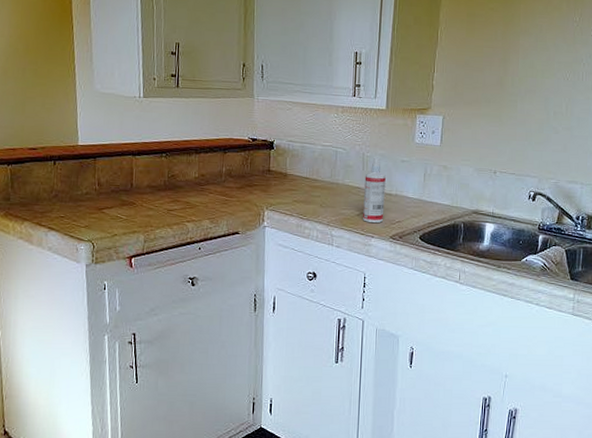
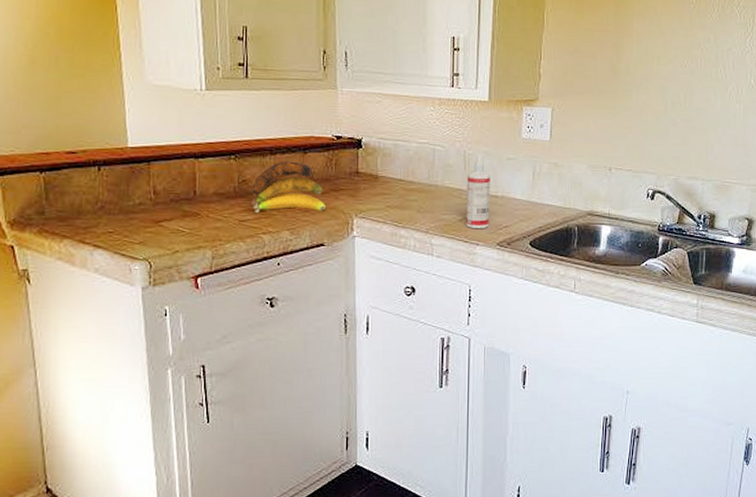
banana: none [179,159,241,205] -> present [252,161,326,214]

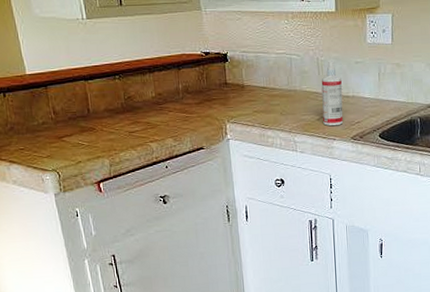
banana: present [252,161,326,214] -> none [137,77,202,125]

